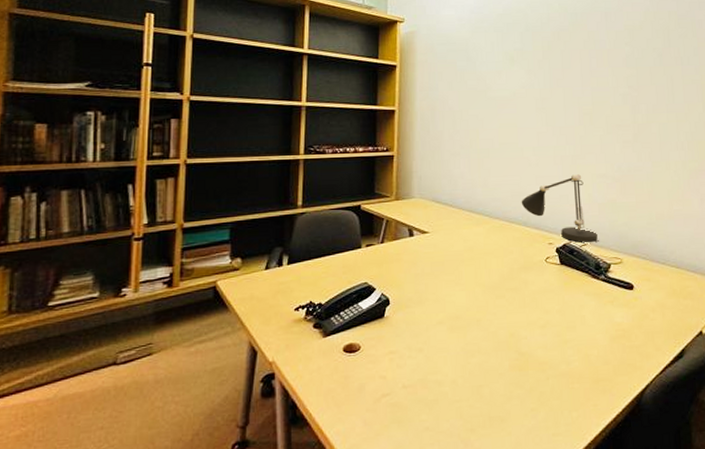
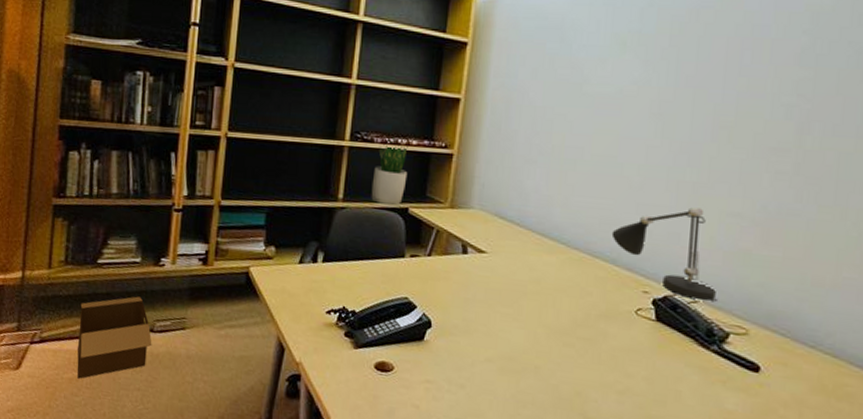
cardboard box: none [26,331,116,434] -> present [77,296,152,379]
planter: none [327,147,357,206] -> present [371,137,408,206]

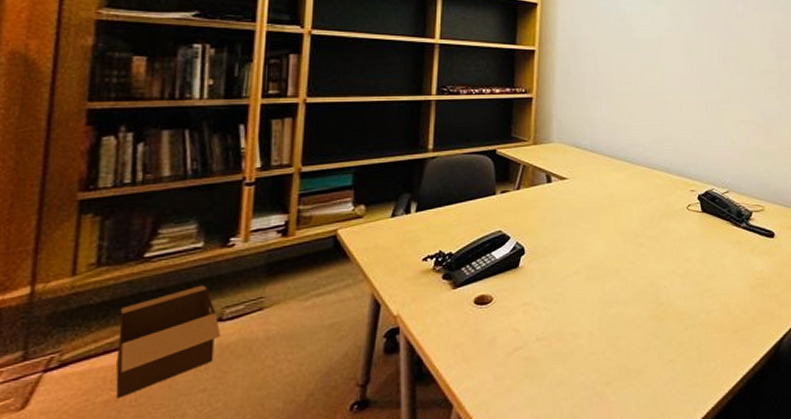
planter: present [371,137,408,206] -> none [460,88,493,150]
desk lamp: present [611,207,717,303] -> none [663,120,741,191]

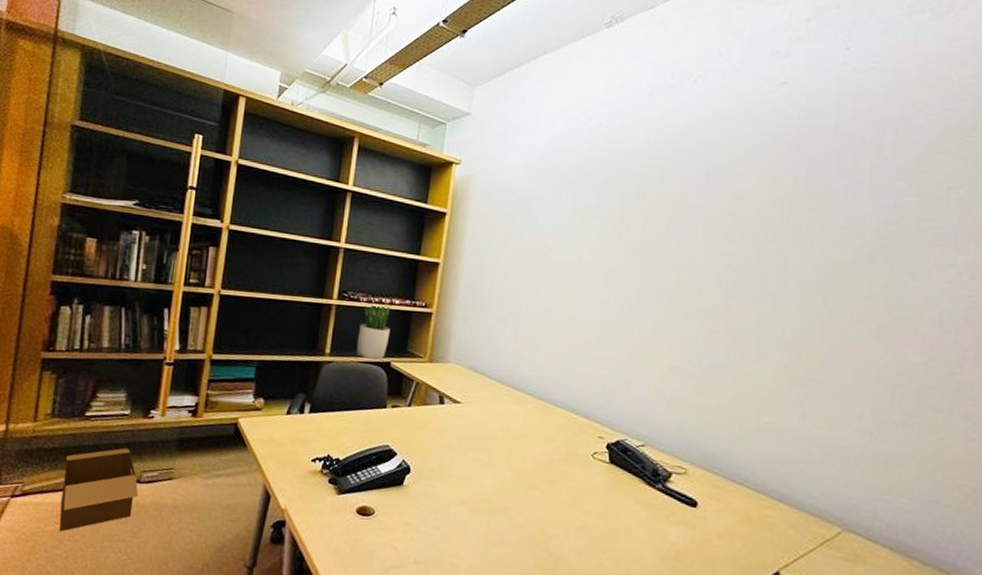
planter: none [460,88,493,150] -> present [356,297,391,360]

